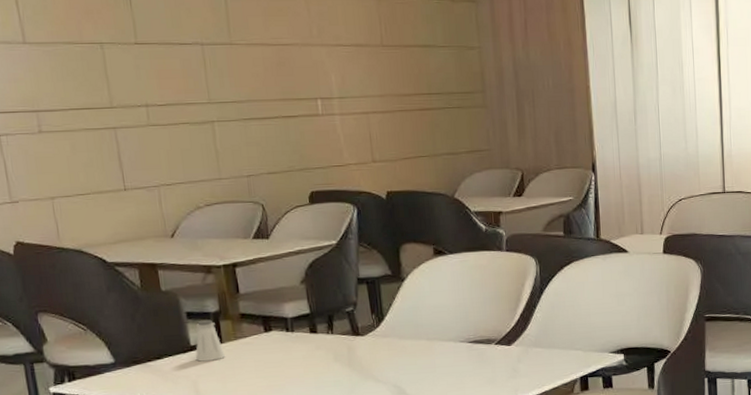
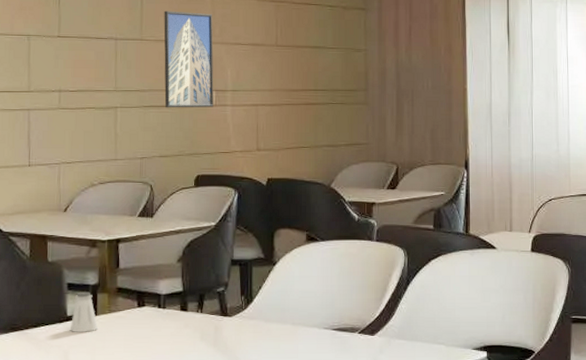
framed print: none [252,9,320,120] -> present [164,10,214,108]

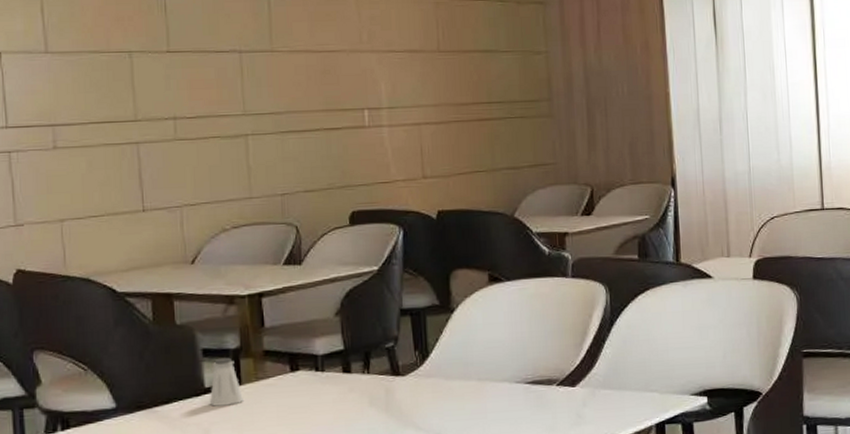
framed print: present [164,10,214,108] -> none [298,14,367,133]

